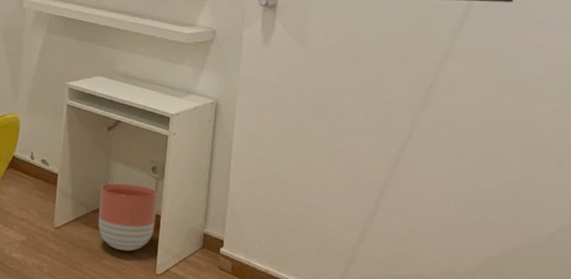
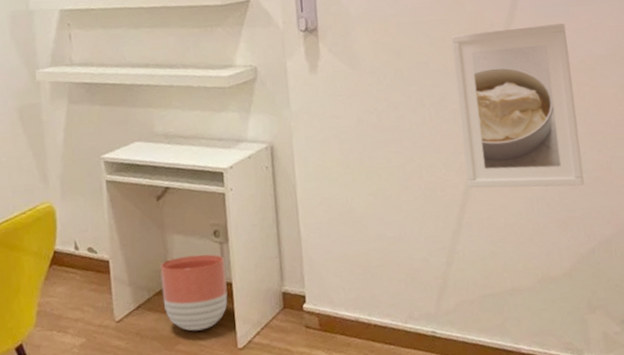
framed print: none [391,34,511,195] -> present [451,23,584,188]

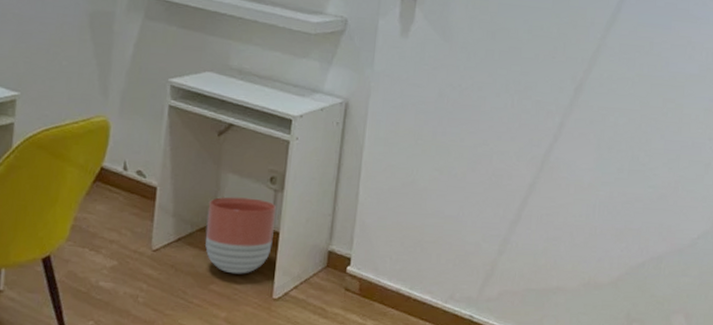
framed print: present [451,23,584,188] -> none [535,26,665,200]

